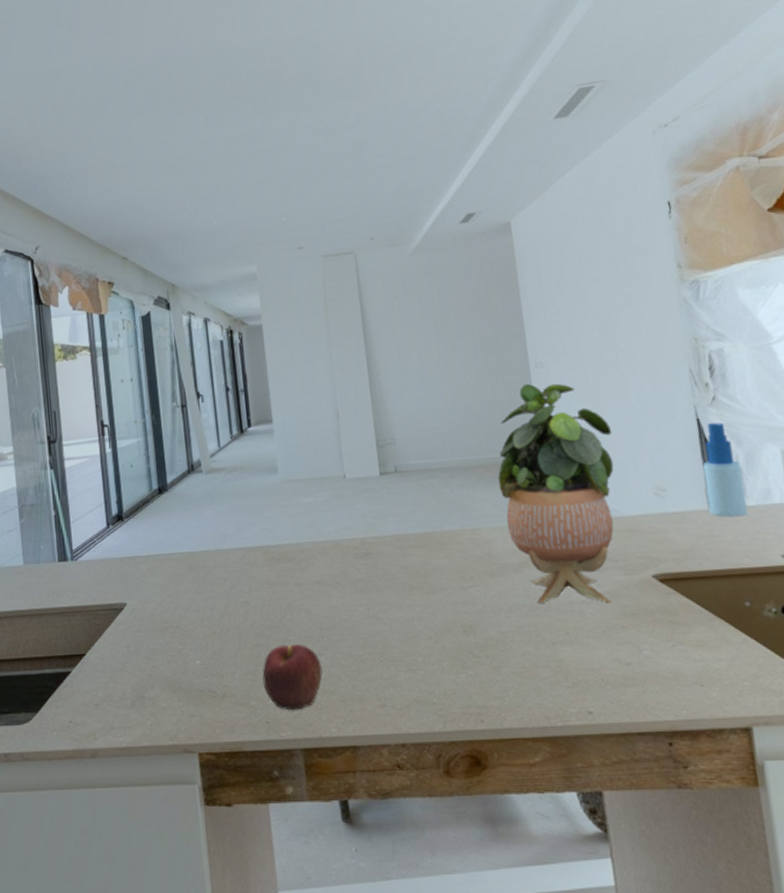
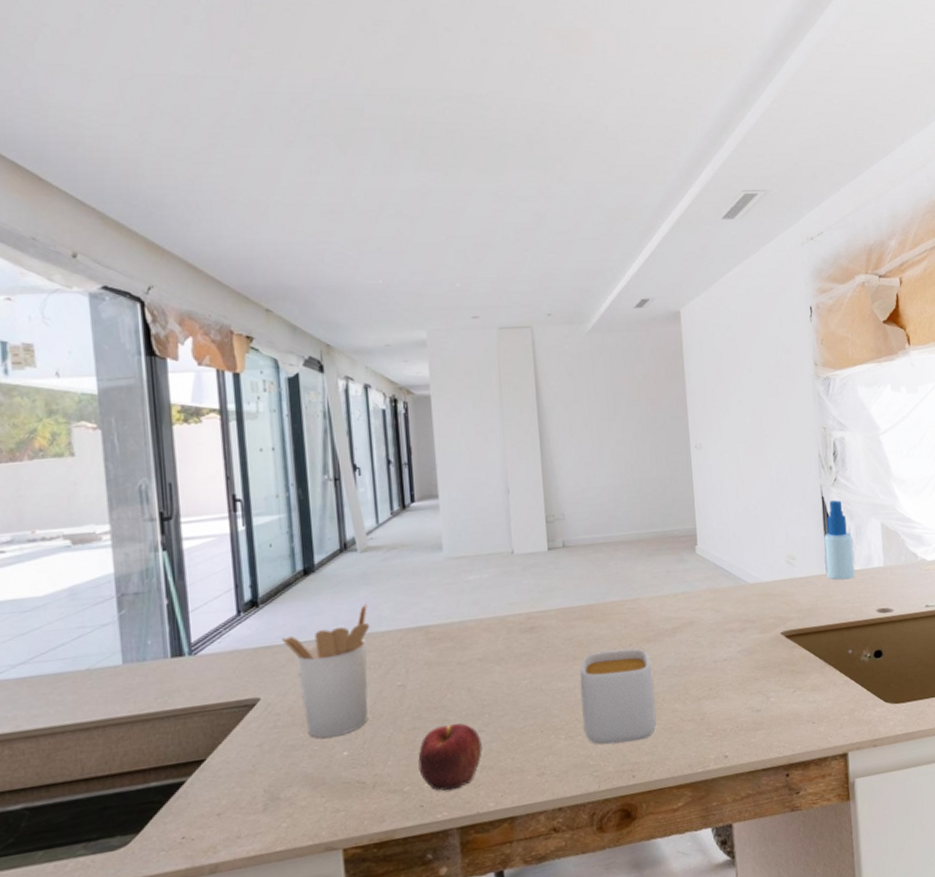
utensil holder: none [142,521,217,646] -> present [281,603,370,738]
mug: none [418,581,505,684] -> present [580,648,657,745]
potted plant: present [497,383,614,603] -> none [657,463,756,664]

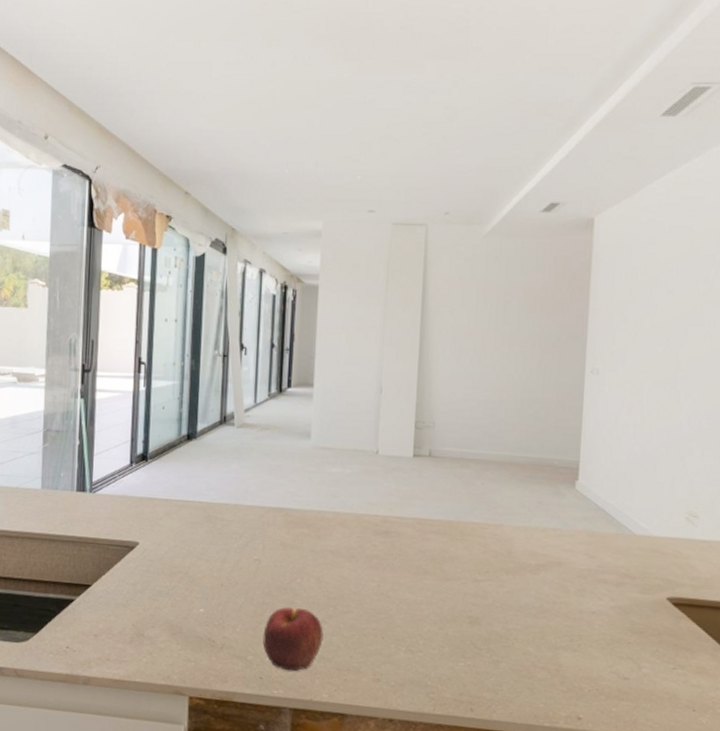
utensil holder: present [281,603,370,738] -> none [162,476,237,593]
mug: present [580,648,657,745] -> none [425,571,508,675]

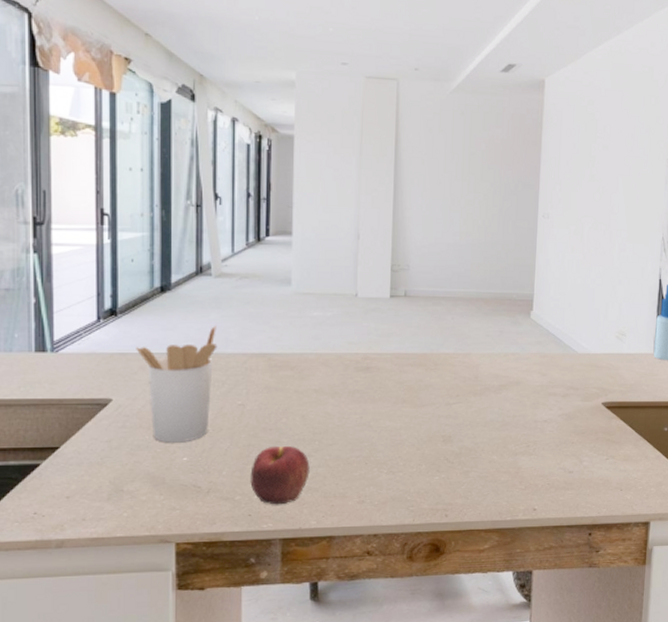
utensil holder: none [162,476,237,593] -> present [136,325,218,443]

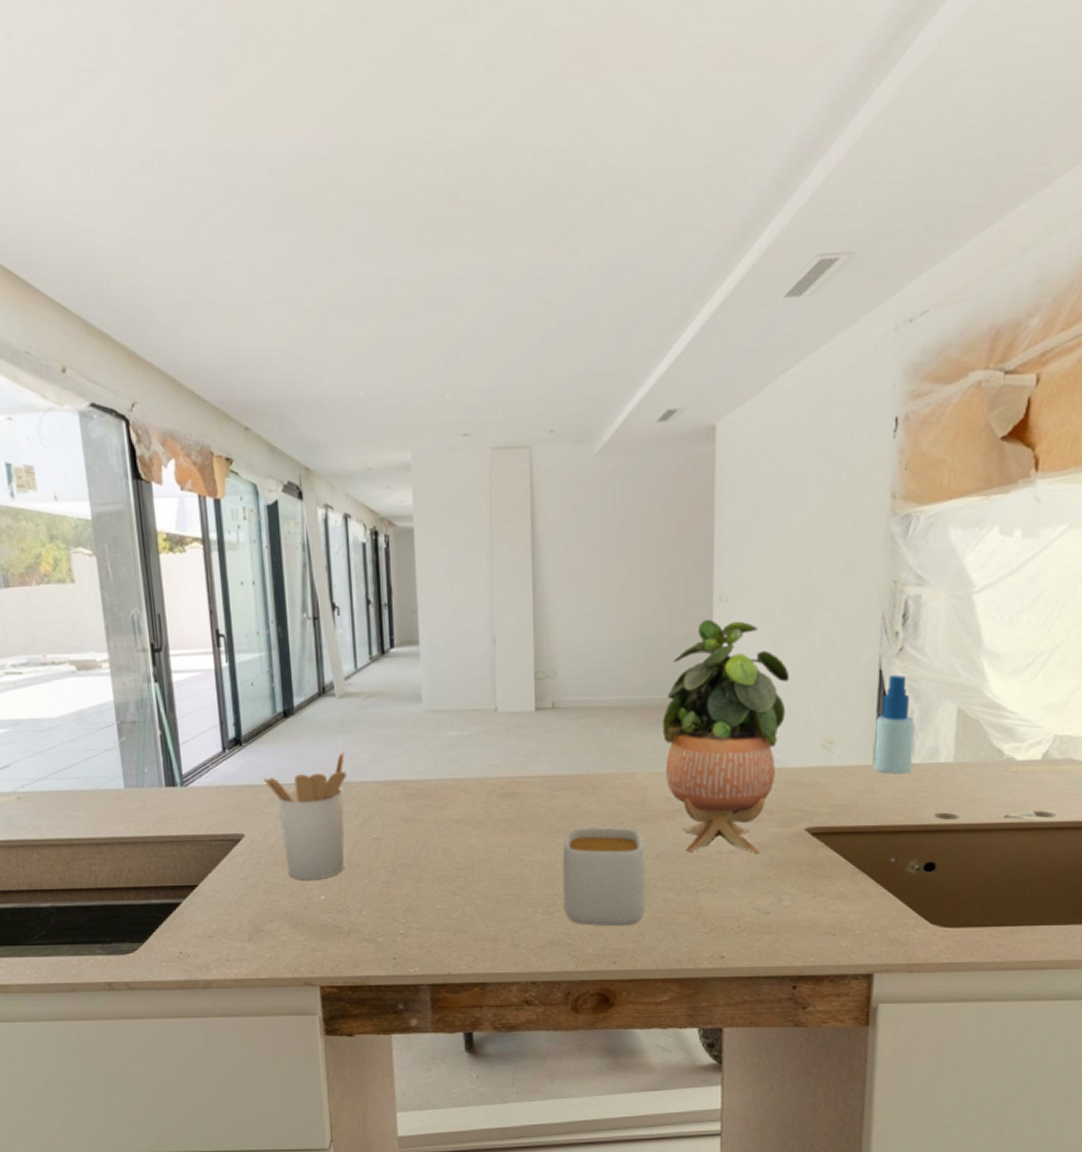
apple: present [250,445,310,505] -> none [392,882,456,948]
mug: none [405,397,476,485] -> present [562,825,645,927]
potted plant: none [494,232,594,423] -> present [662,620,790,854]

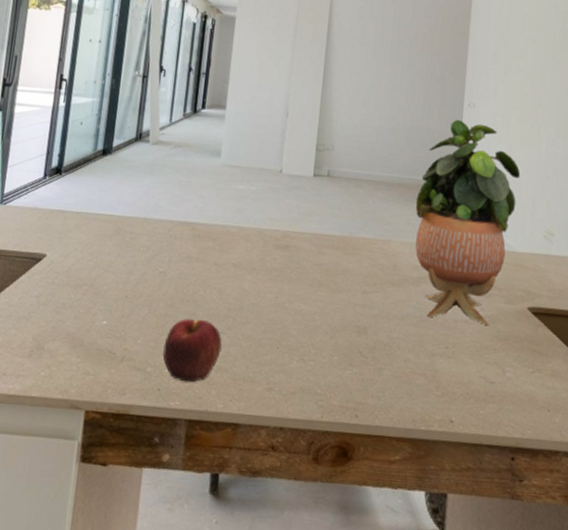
utensil holder: present [263,751,347,880] -> none [73,190,148,305]
apple: none [392,882,456,948] -> present [163,319,222,383]
mug: present [562,825,645,927] -> none [316,283,392,382]

